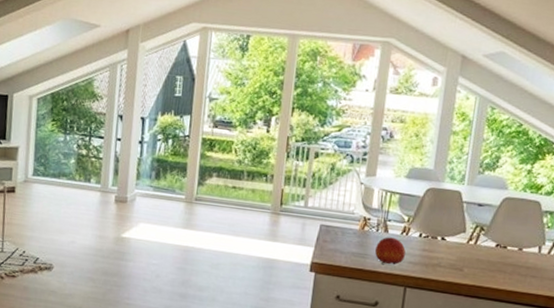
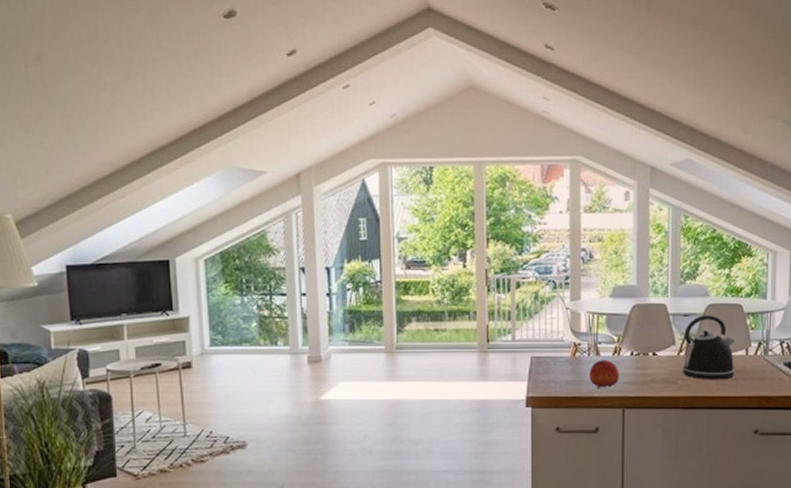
kettle: none [468,207,529,274] -> present [681,315,736,380]

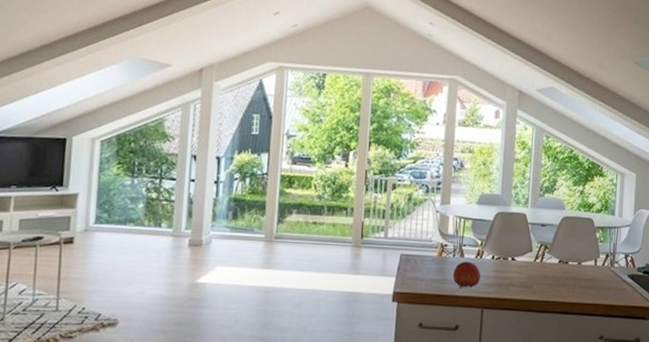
kettle: present [681,315,736,380] -> none [536,226,586,287]

